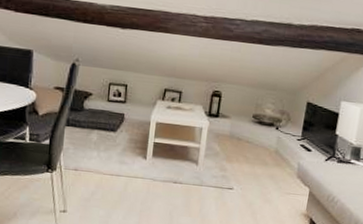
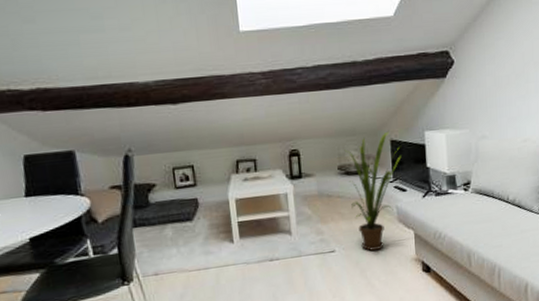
house plant: none [257,93,314,198] -> present [344,131,401,251]

